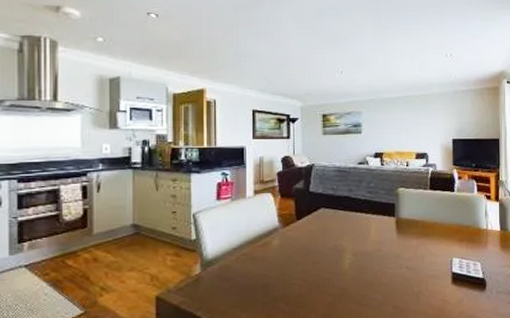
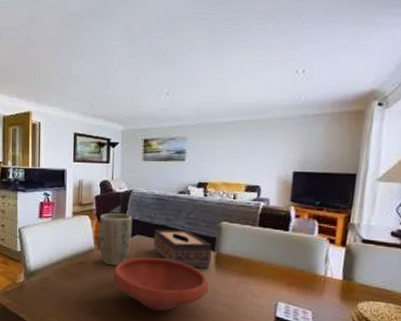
plant pot: none [283,188,316,243] -> present [99,213,133,266]
bowl: none [299,228,392,284] -> present [113,257,209,312]
tissue box: none [337,199,392,236] -> present [153,229,212,269]

